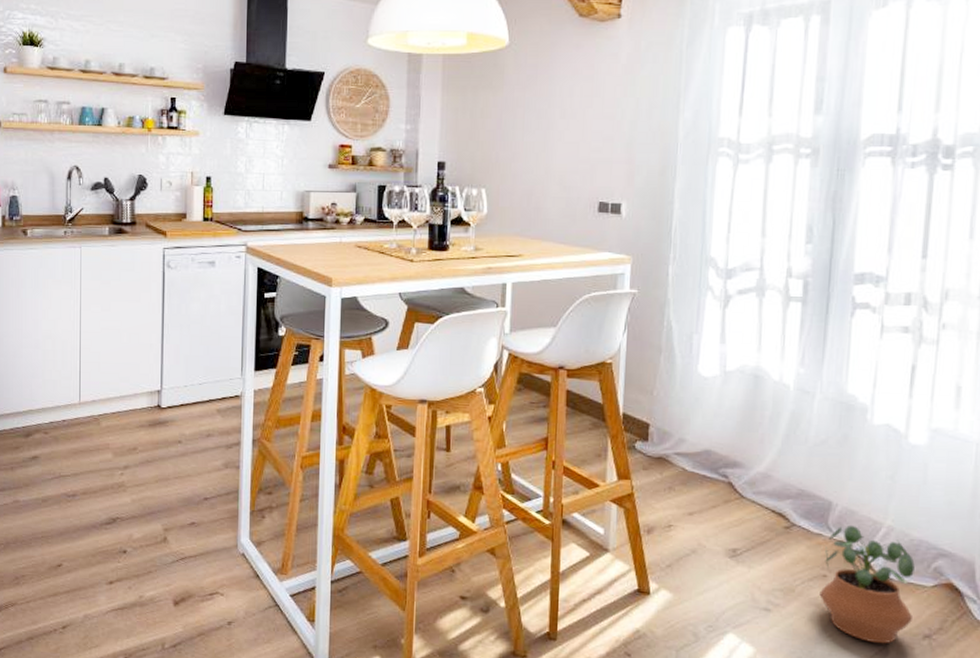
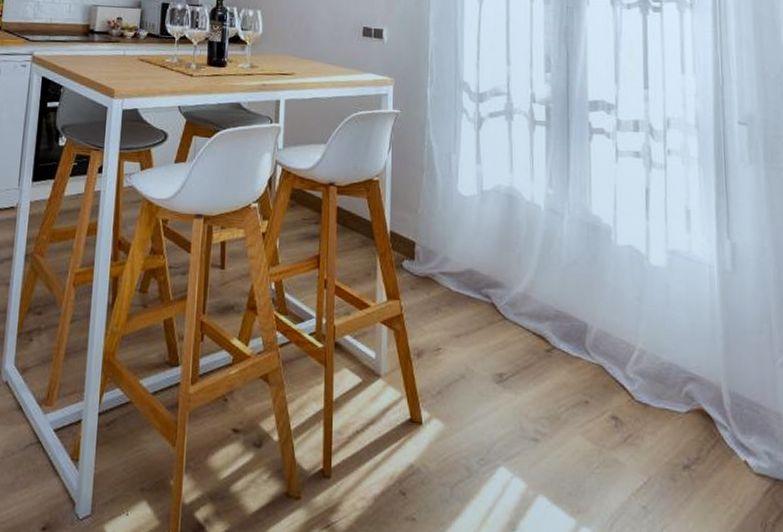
potted plant: present [819,525,915,644] -> none [583,347,672,476]

